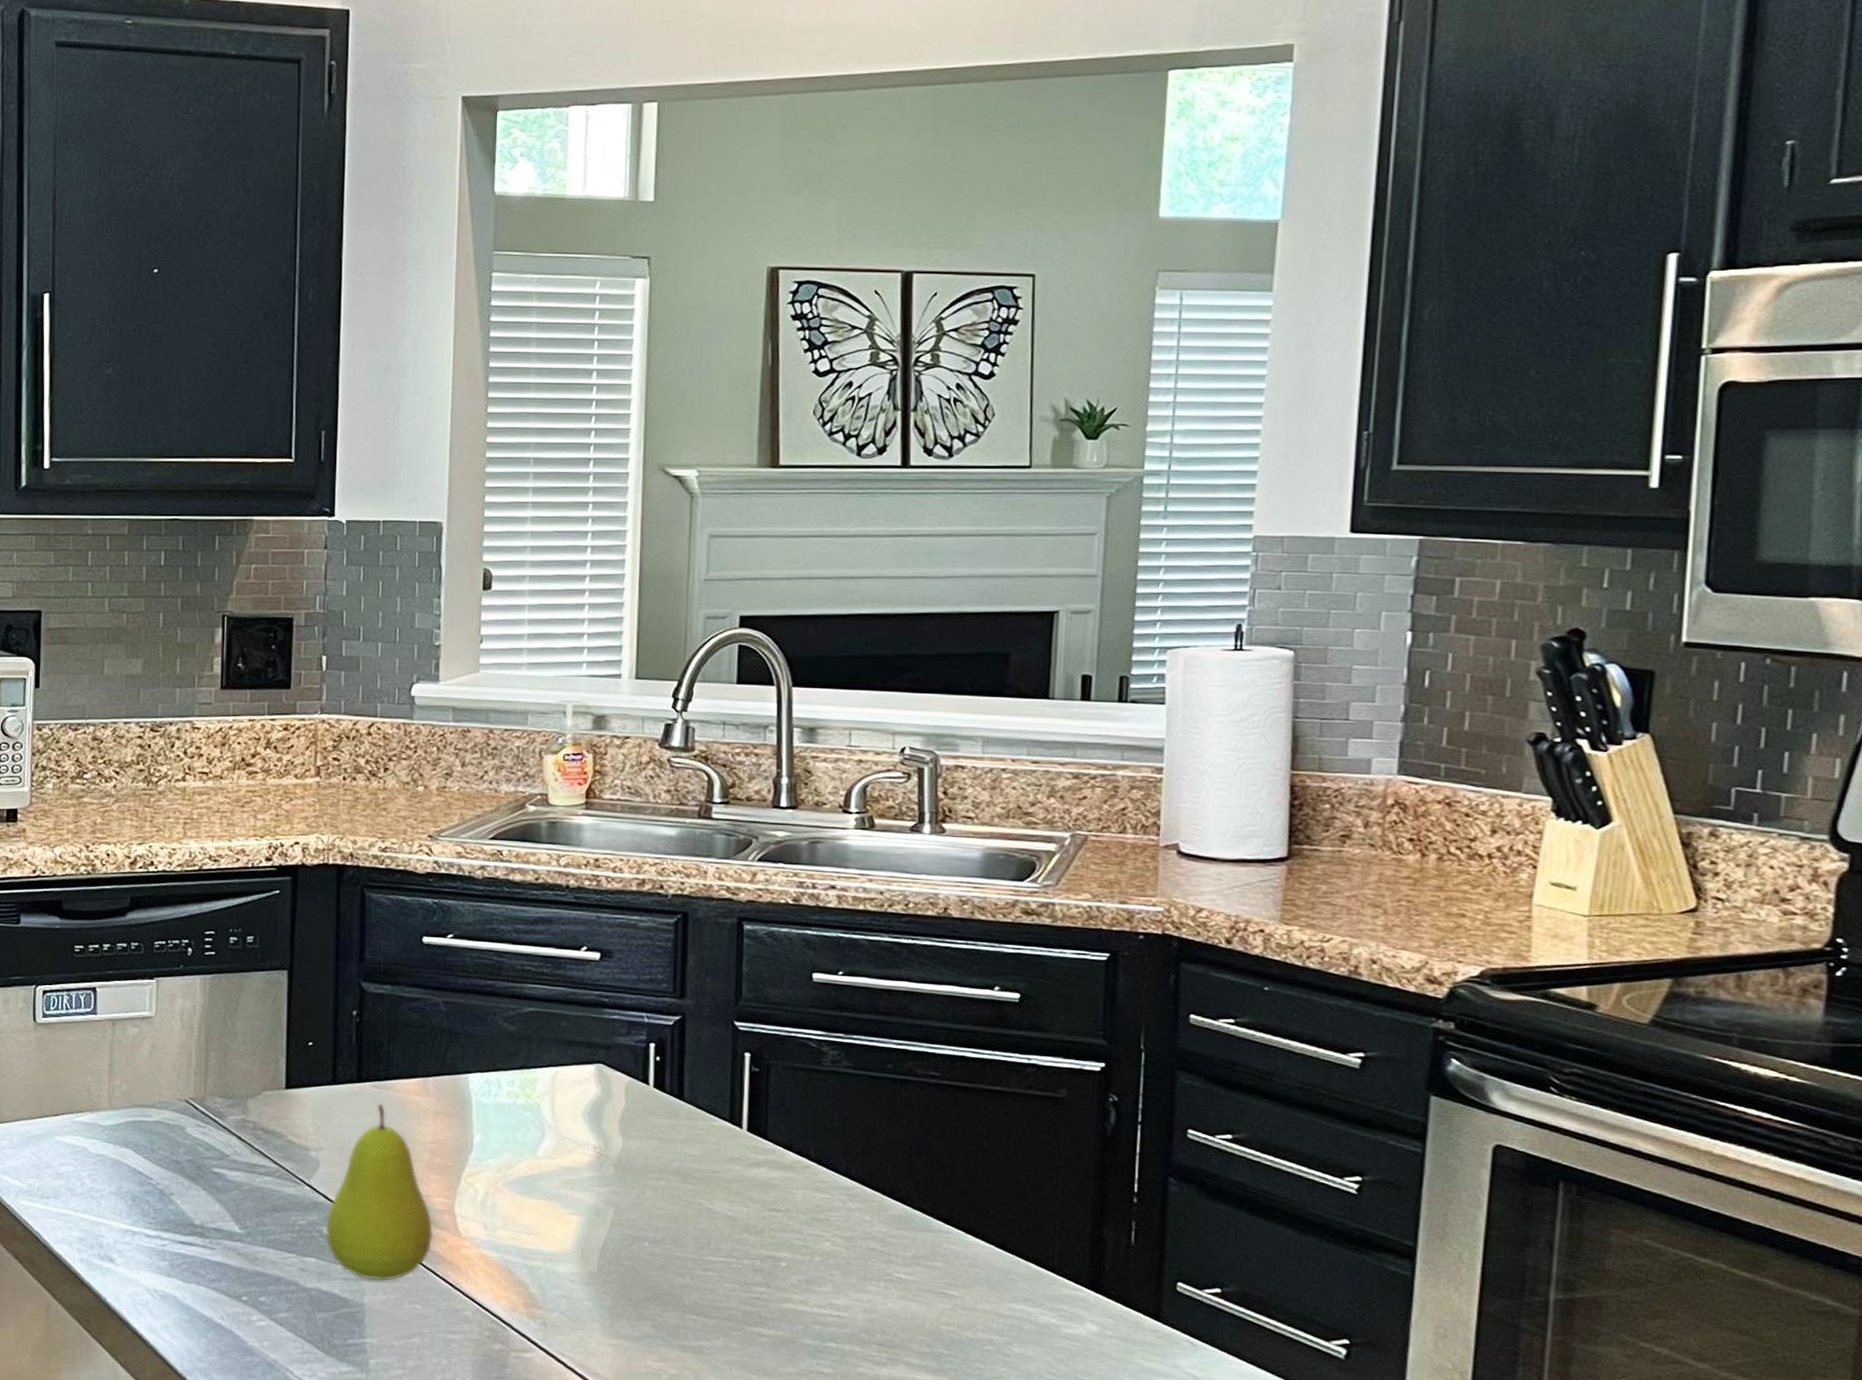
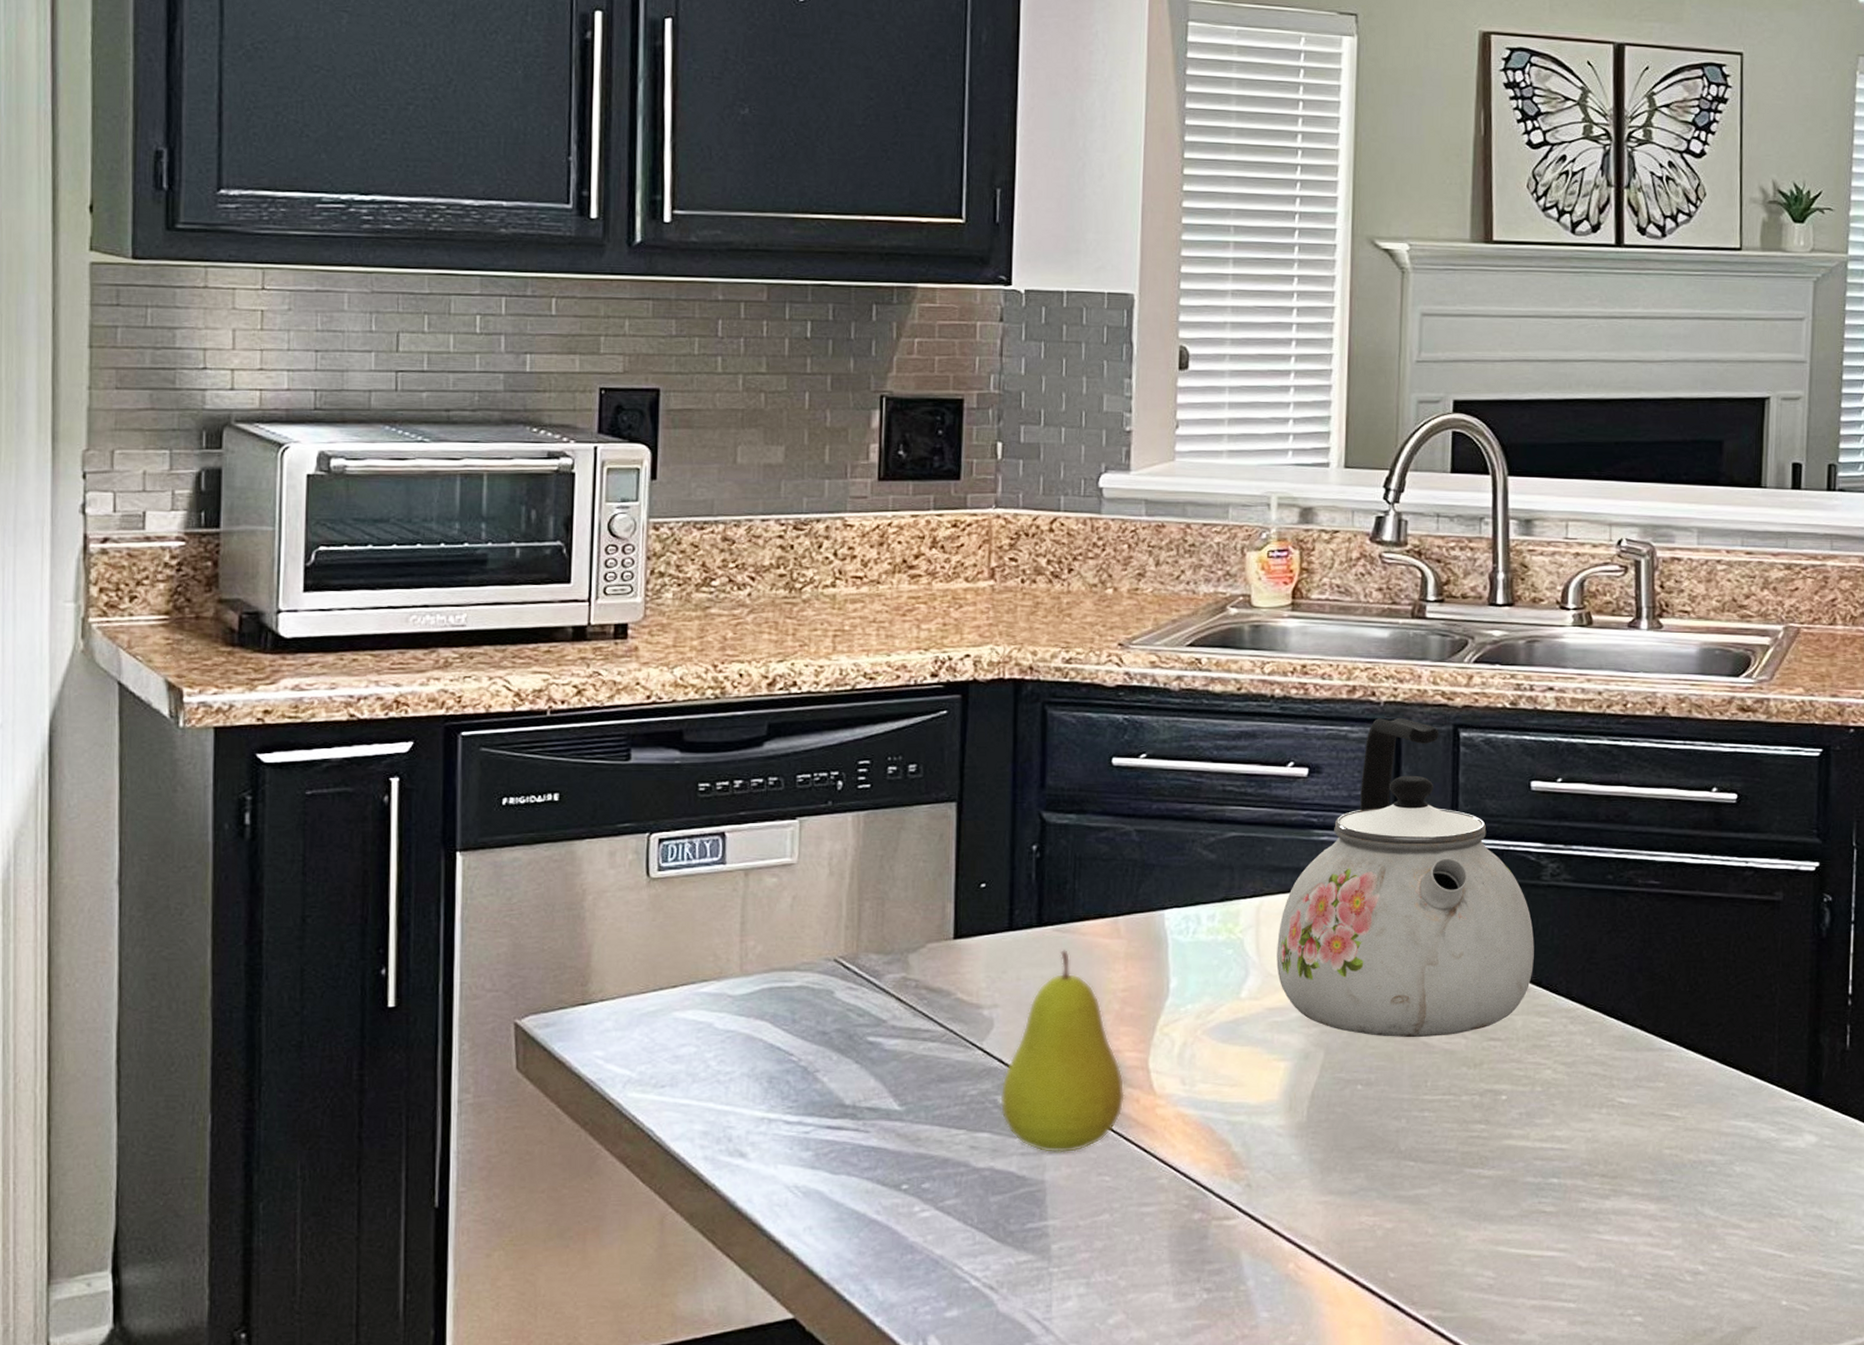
kettle: none [570,909,815,1204] -> present [1276,717,1534,1038]

